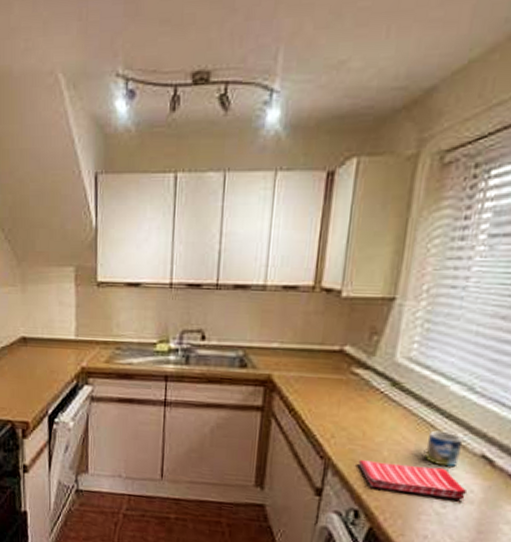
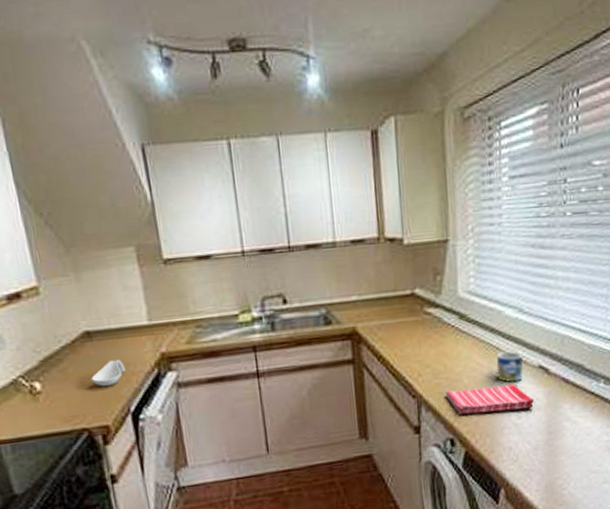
spoon rest: none [21,365,49,388] -> present [91,359,125,387]

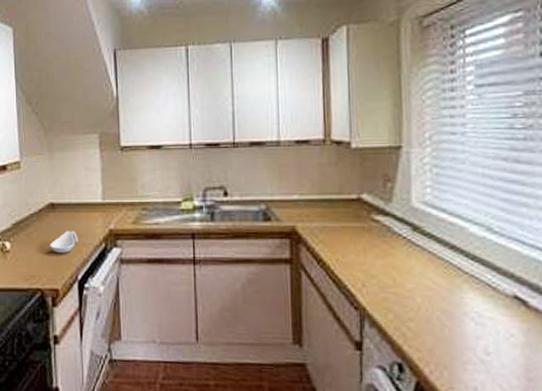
dish towel: present [445,384,535,415] -> none [393,309,508,345]
mug: present [496,351,523,382] -> none [457,273,493,311]

